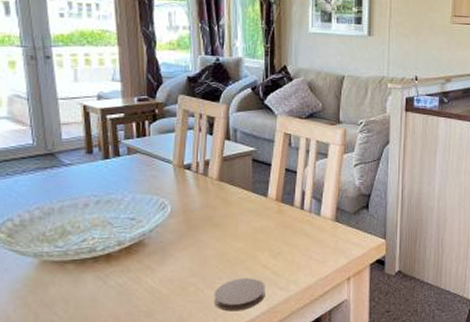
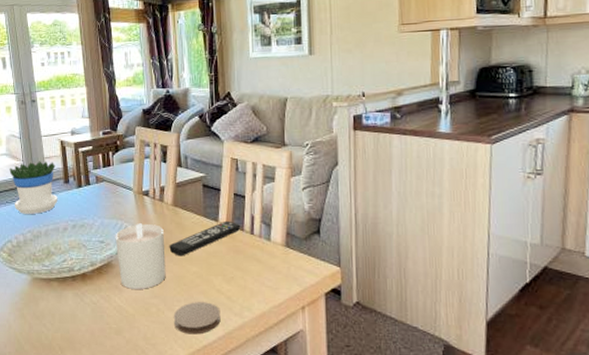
flowerpot: none [11,127,78,188] -> present [9,161,58,214]
candle: none [149,197,208,268] -> present [115,222,166,289]
remote control: none [212,196,291,233] -> present [169,220,241,256]

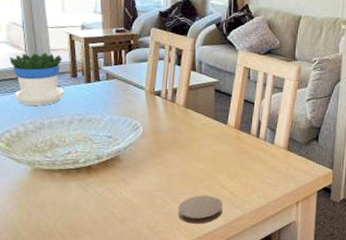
candle: present [115,222,166,289] -> none [123,120,174,183]
remote control: present [169,220,241,256] -> none [178,124,248,154]

